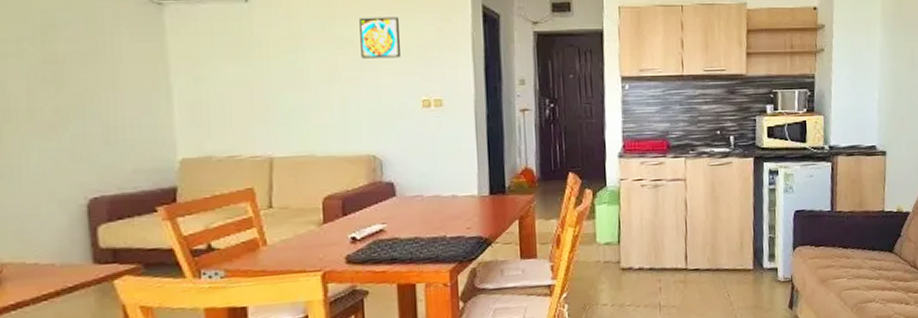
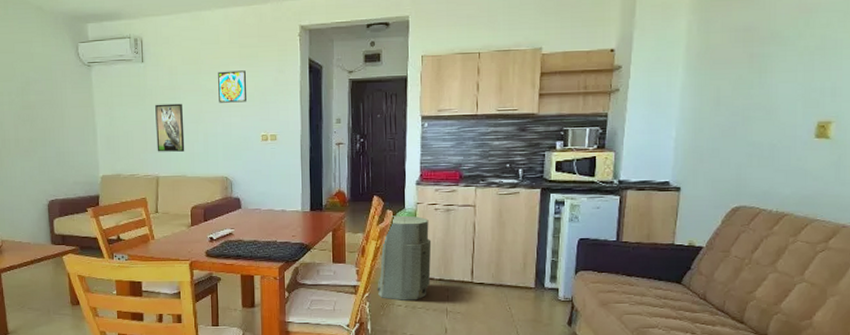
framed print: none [267,58,313,124] -> present [155,103,185,152]
air purifier: none [577,194,640,299] -> present [377,215,432,300]

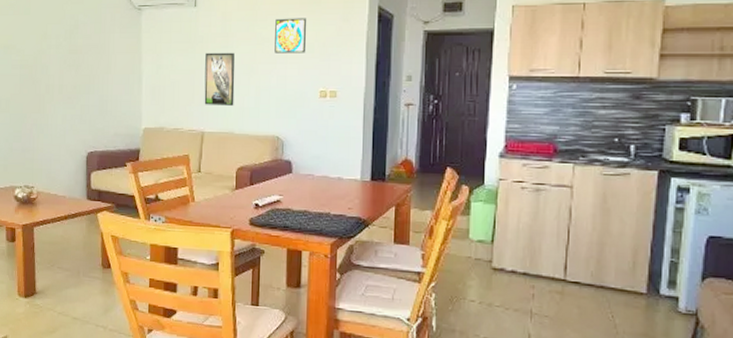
air purifier: present [377,215,432,300] -> none [445,192,516,297]

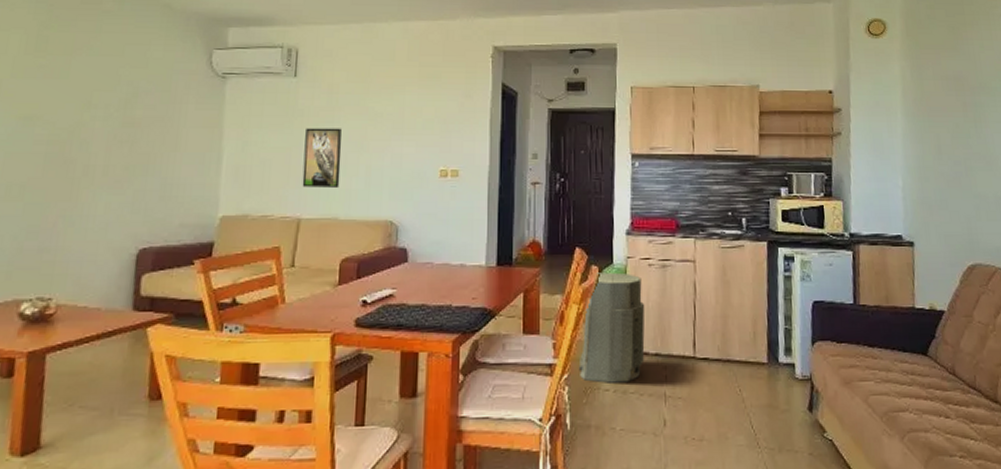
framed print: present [274,18,306,53] -> none [389,92,425,130]
air purifier: none [445,192,516,297] -> present [578,272,645,383]

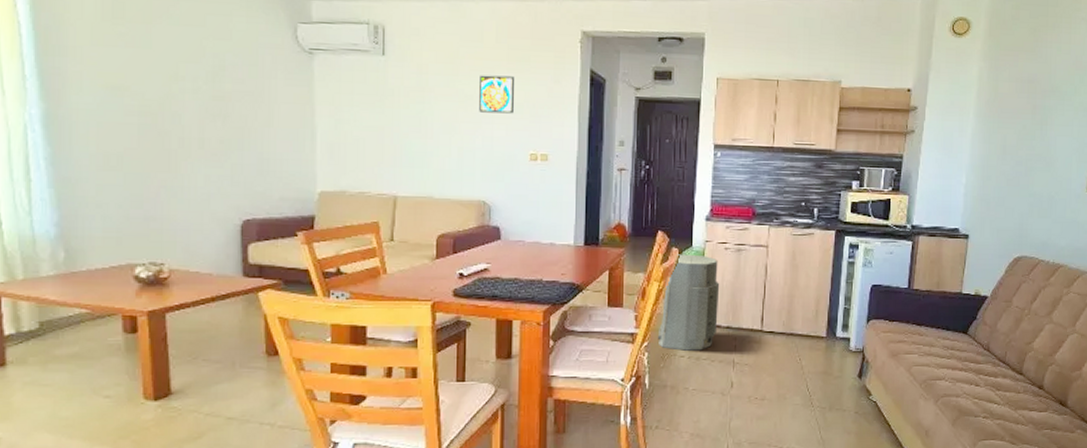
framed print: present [302,128,342,187] -> none [396,108,434,167]
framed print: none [389,92,425,130] -> present [479,75,514,114]

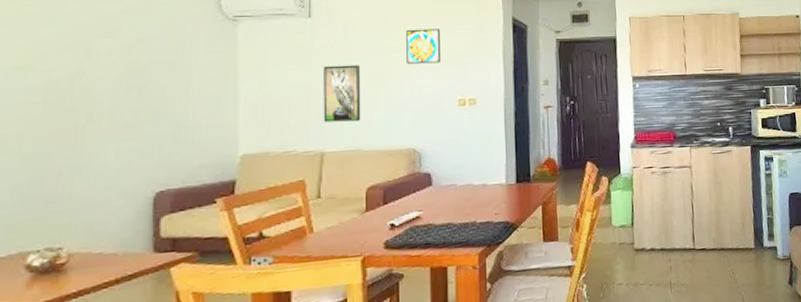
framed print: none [396,108,434,167] -> present [323,64,361,123]
air purifier: present [657,254,720,351] -> none [594,181,652,278]

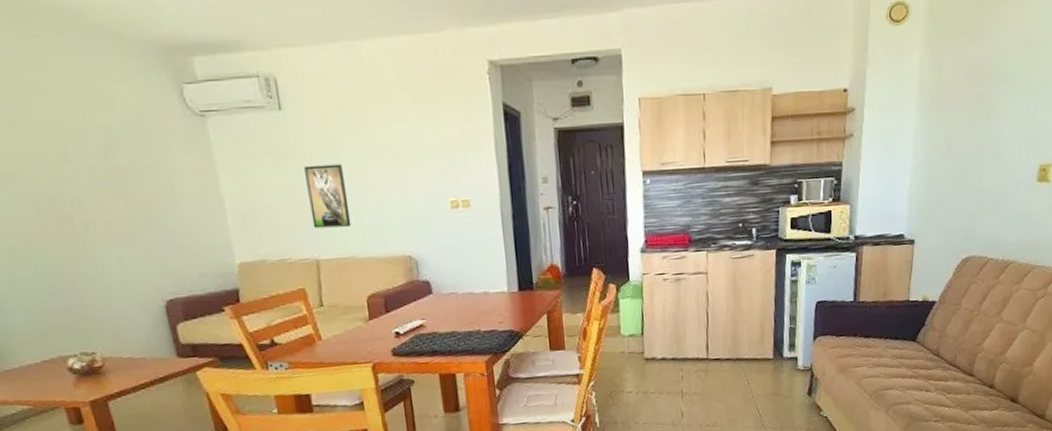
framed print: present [406,29,440,64] -> none [386,119,427,162]

